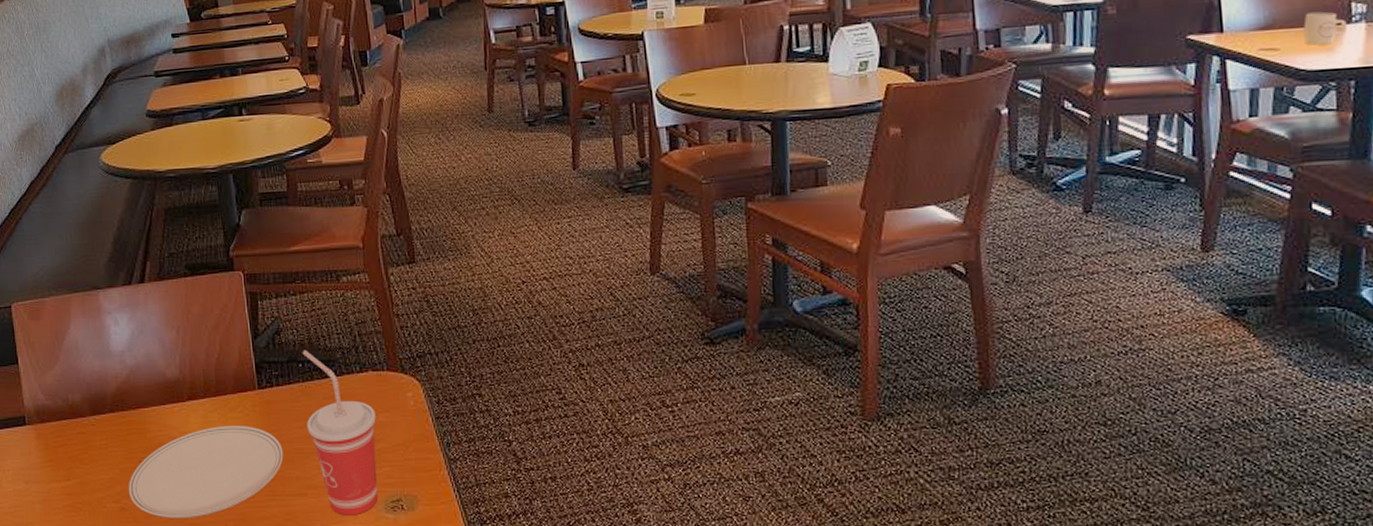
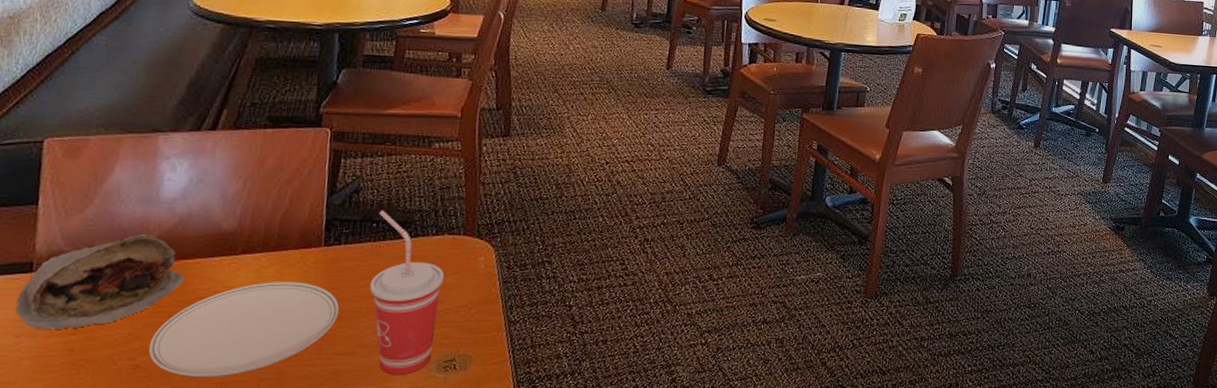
sandwich: none [19,385,145,477] -> present [15,233,185,330]
mug: present [1303,11,1348,46] -> none [1176,24,1200,48]

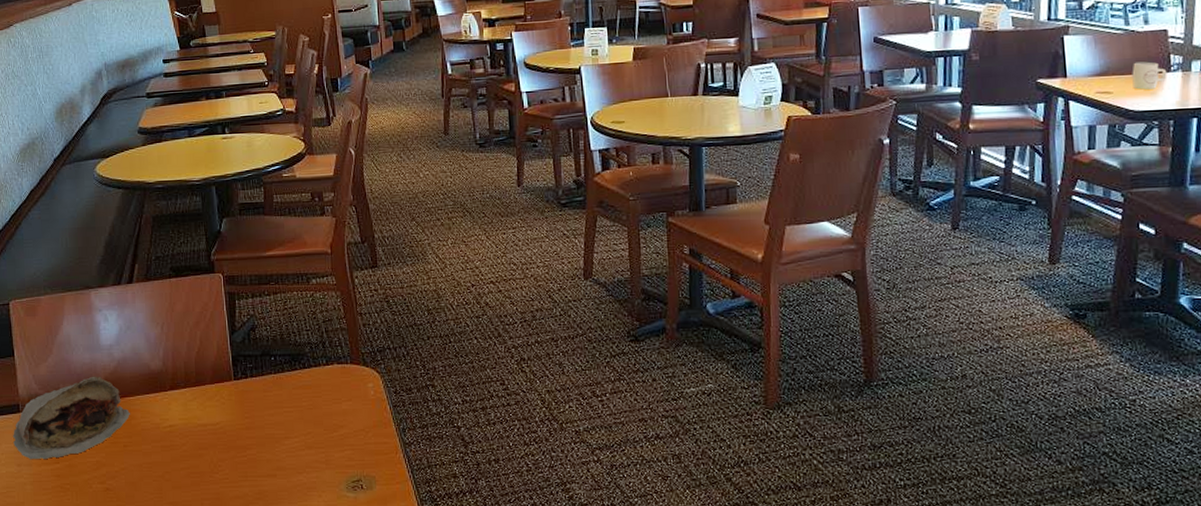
plate: present [148,282,340,379] -> none [113,413,256,499]
beverage cup: present [369,210,444,375] -> none [274,344,340,495]
mug: none [1176,24,1200,48] -> present [1132,61,1167,90]

